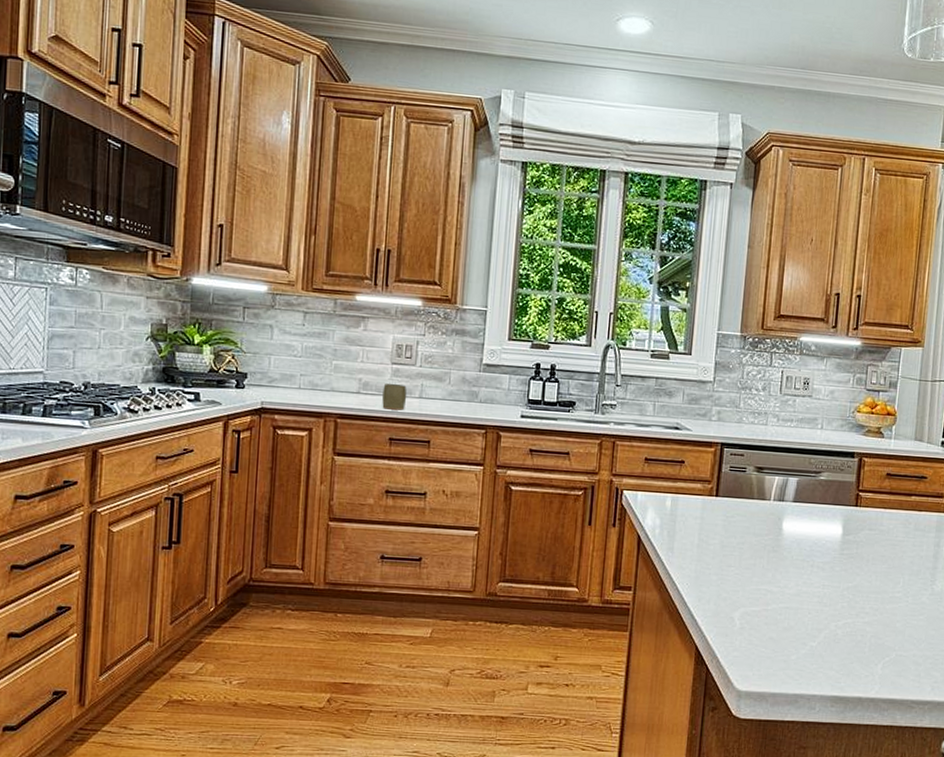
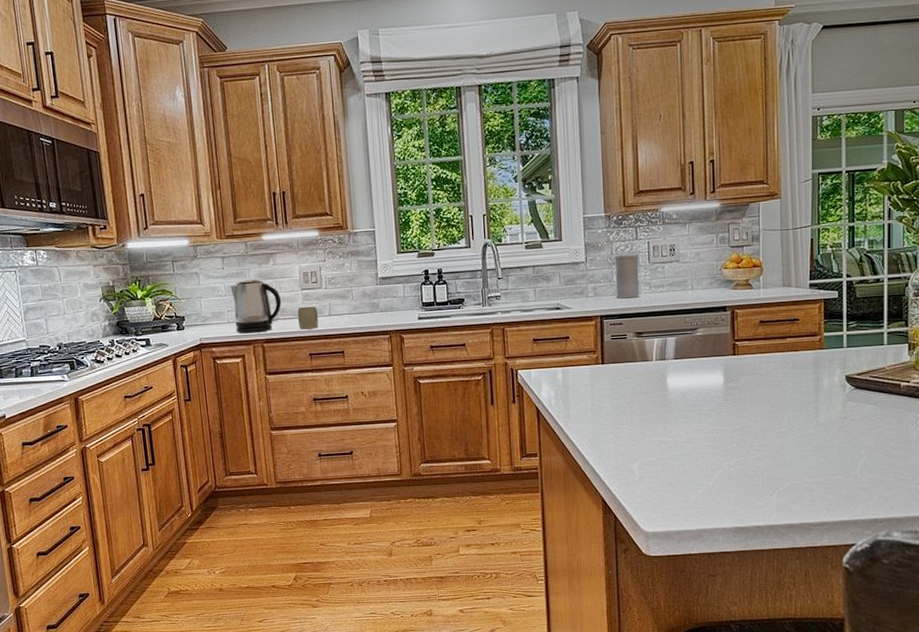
kettle: none [307,342,367,405] -> present [230,279,282,334]
canister: none [741,380,770,430] -> present [616,254,640,300]

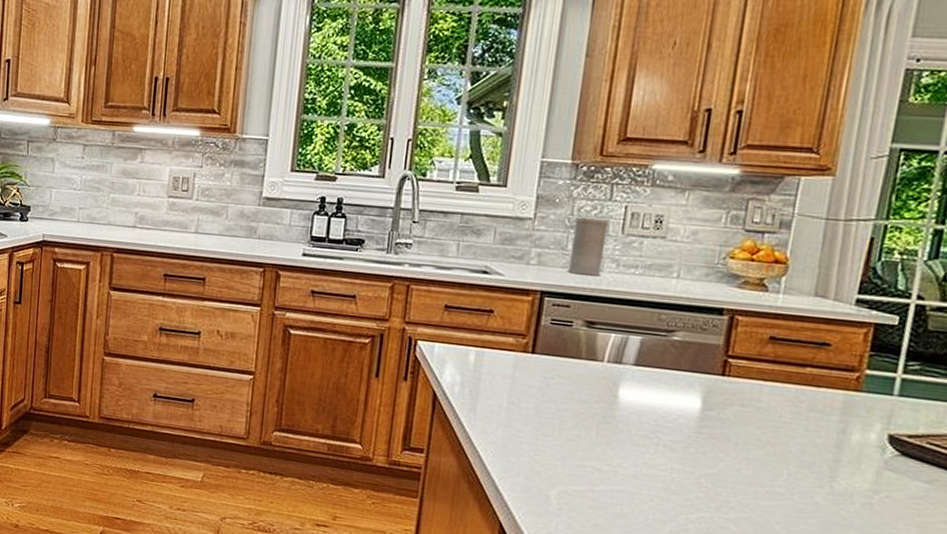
kettle: present [230,279,282,334] -> none [85,175,143,239]
mug: present [297,307,319,330] -> none [157,218,183,246]

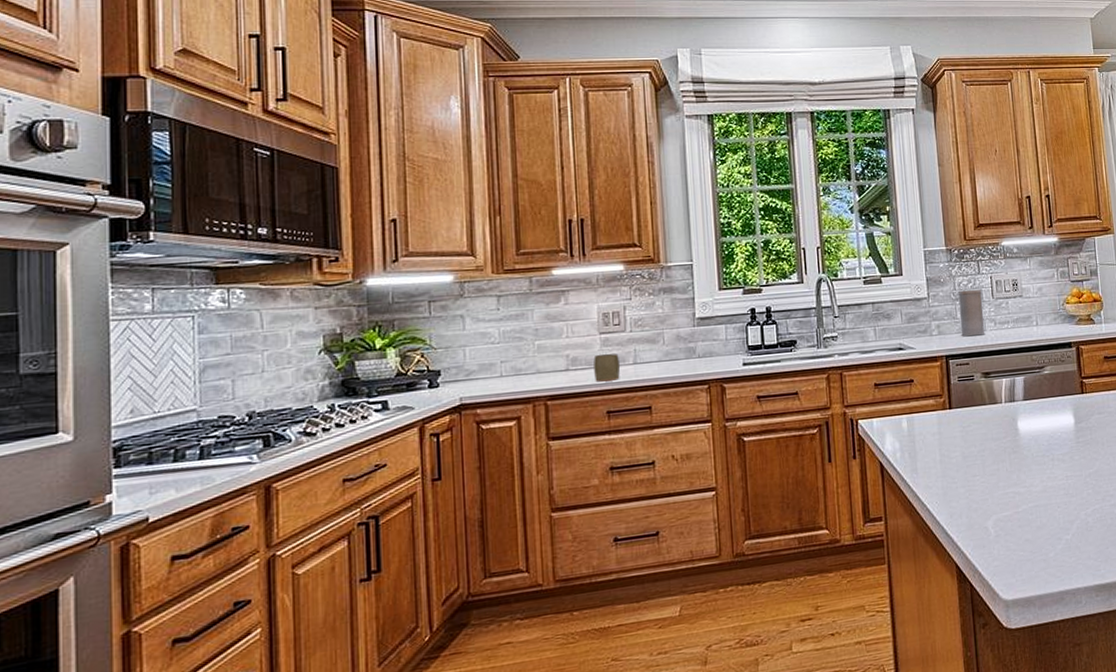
mug: none [157,218,183,246] -> present [592,354,621,382]

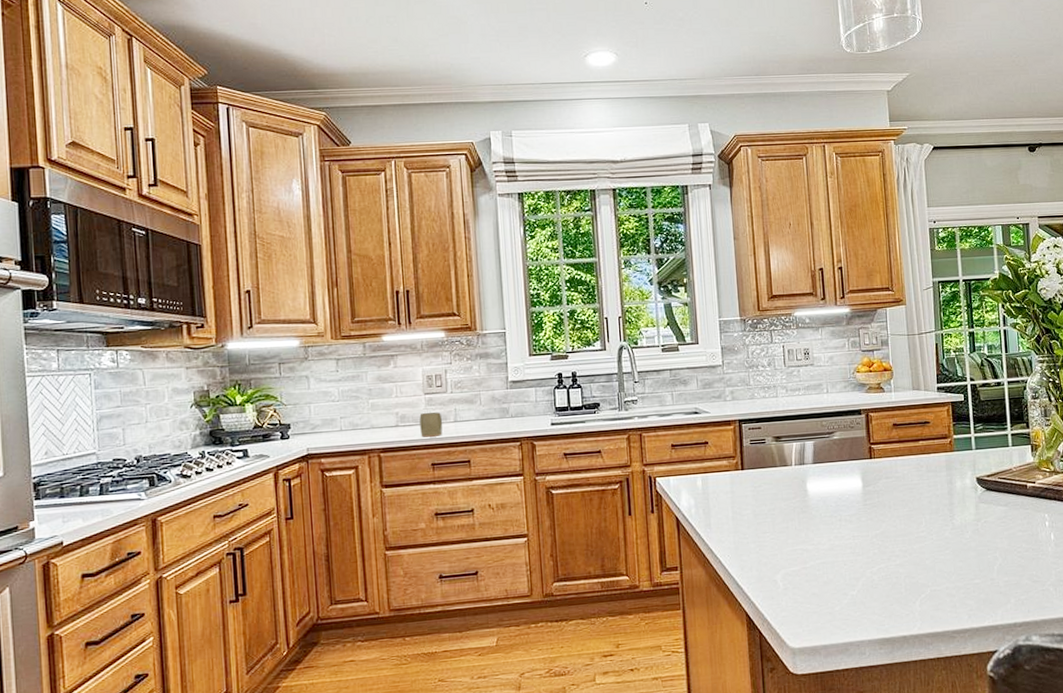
canister: present [959,289,986,338] -> none [752,357,777,403]

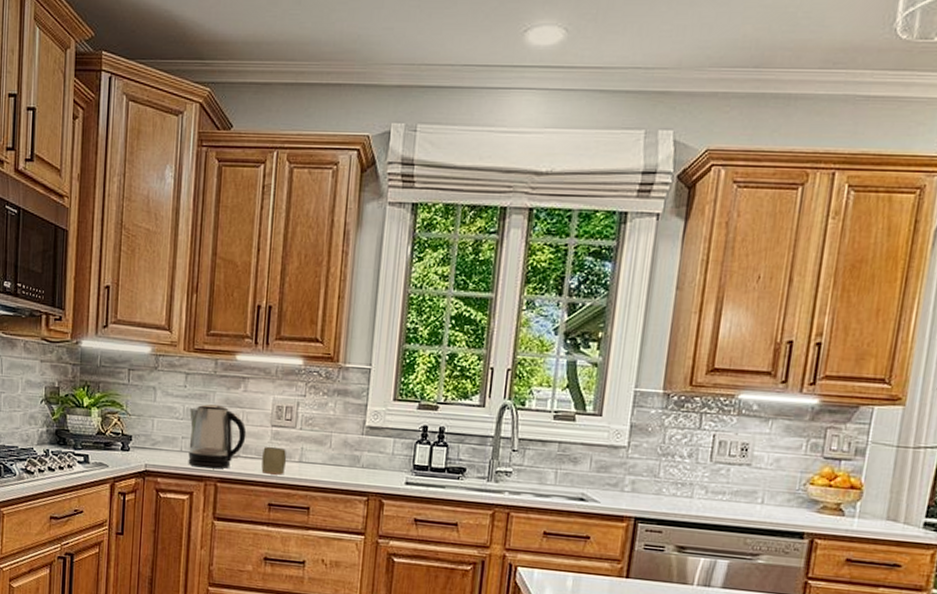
kettle: none [345,383,402,443] -> present [188,404,247,469]

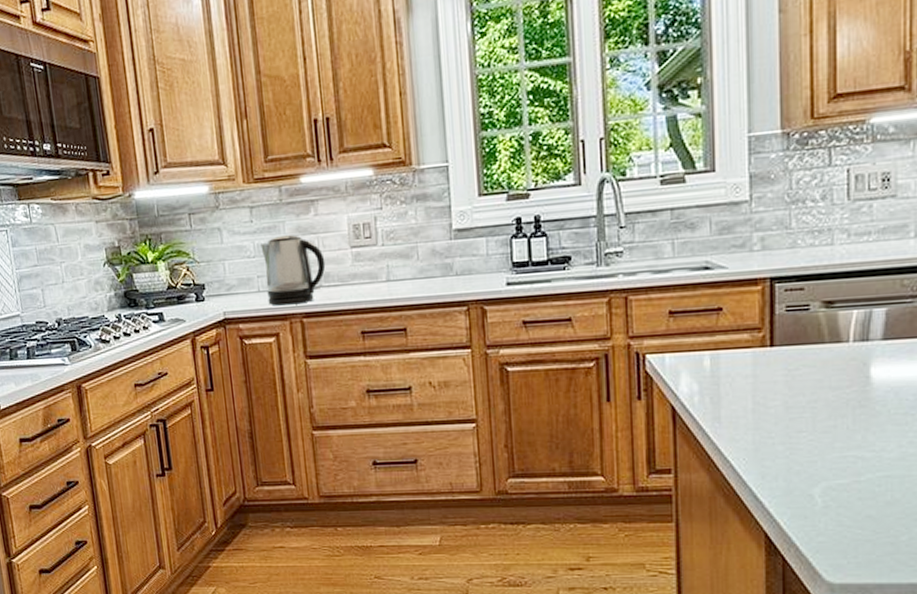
mug: present [261,447,287,475] -> none [345,270,374,300]

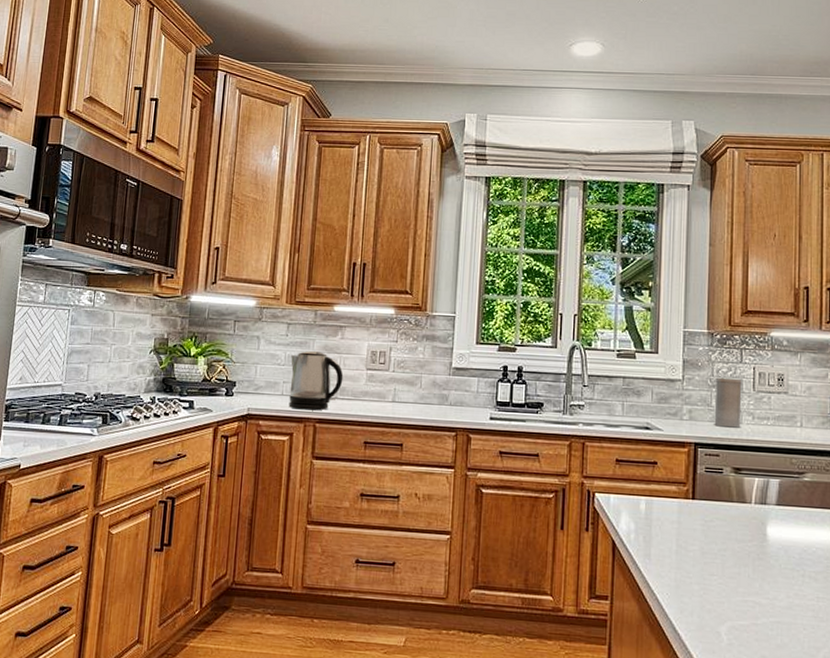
canister: none [795,187,832,254] -> present [714,377,742,429]

